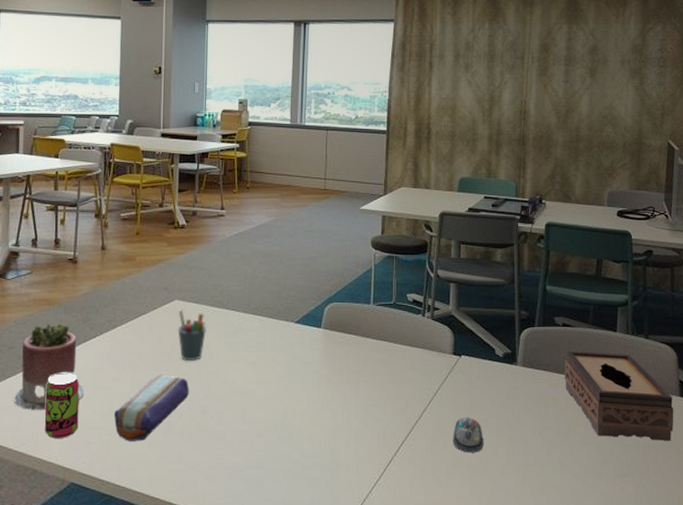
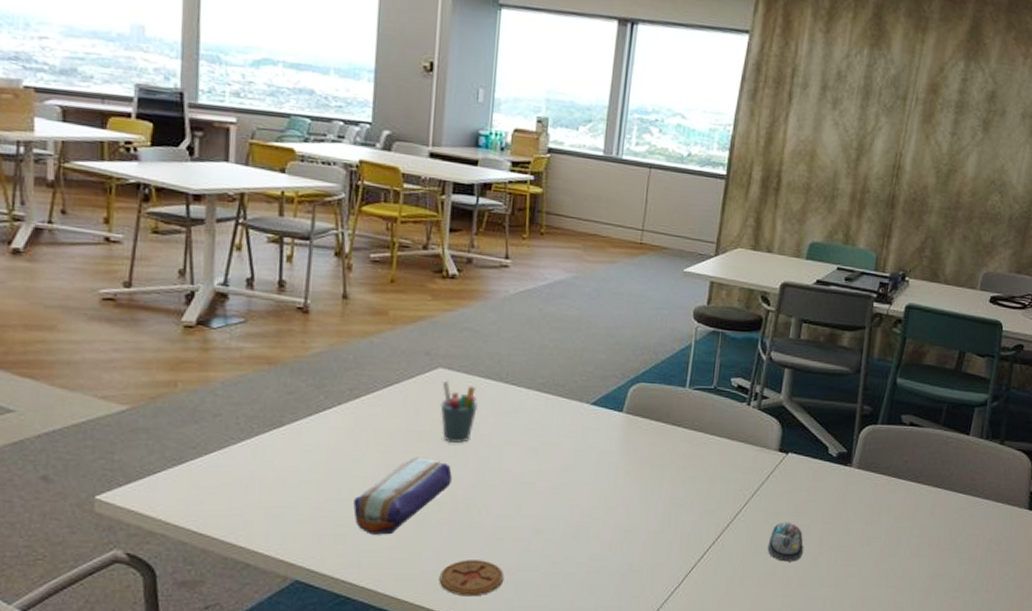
succulent planter: present [14,323,84,411] -> none [220,387,314,494]
beverage can: present [44,372,80,439] -> none [261,448,309,528]
coaster: none [183,460,235,493] -> present [439,560,504,597]
tissue box: present [565,351,674,442] -> none [903,453,1020,557]

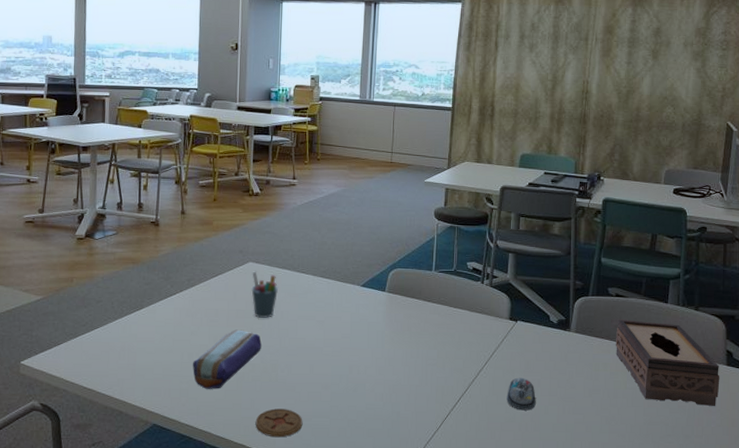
tissue box: none [903,453,1020,557] -> present [616,319,720,407]

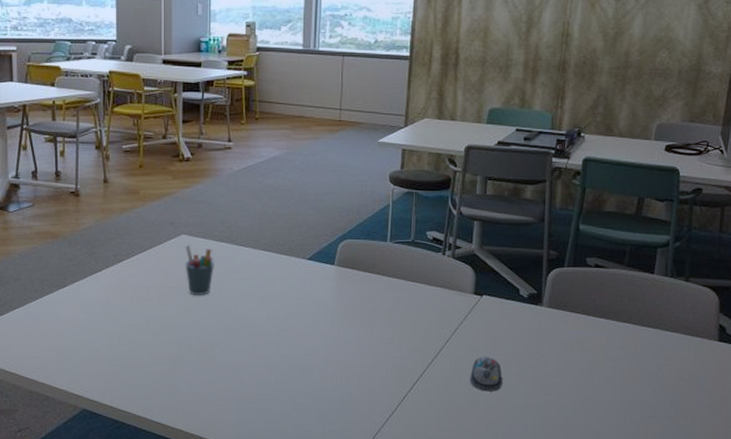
pencil case: present [193,329,262,389] -> none [123,308,198,372]
coaster: present [255,408,303,438] -> none [193,392,246,422]
tissue box: present [616,319,720,407] -> none [593,292,710,386]

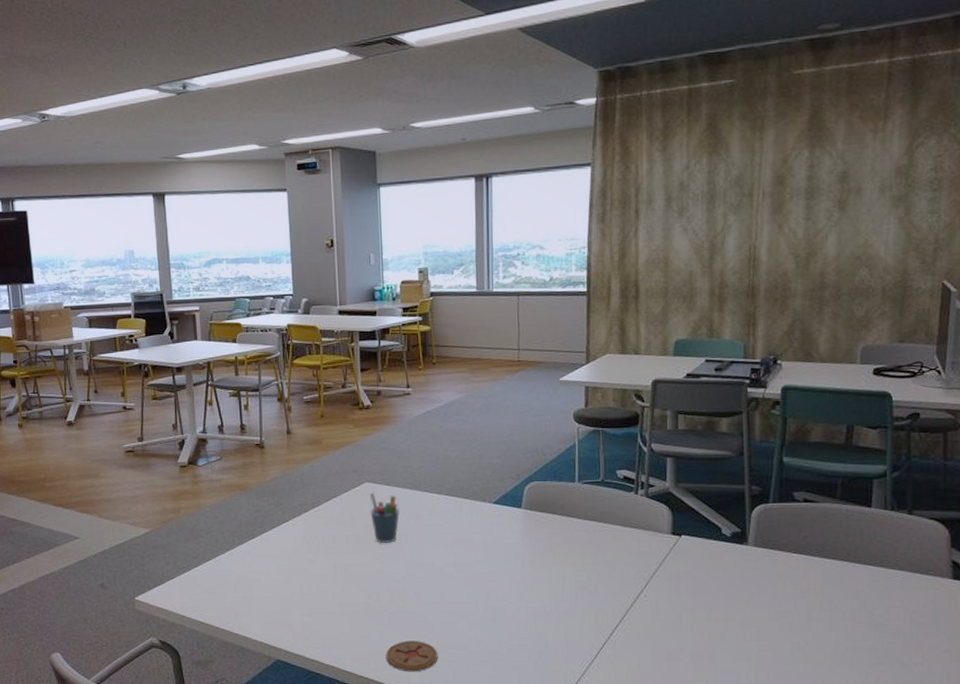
coaster: none [193,392,246,422] -> present [386,641,438,672]
computer mouse: present [470,356,502,392] -> none [673,600,709,638]

